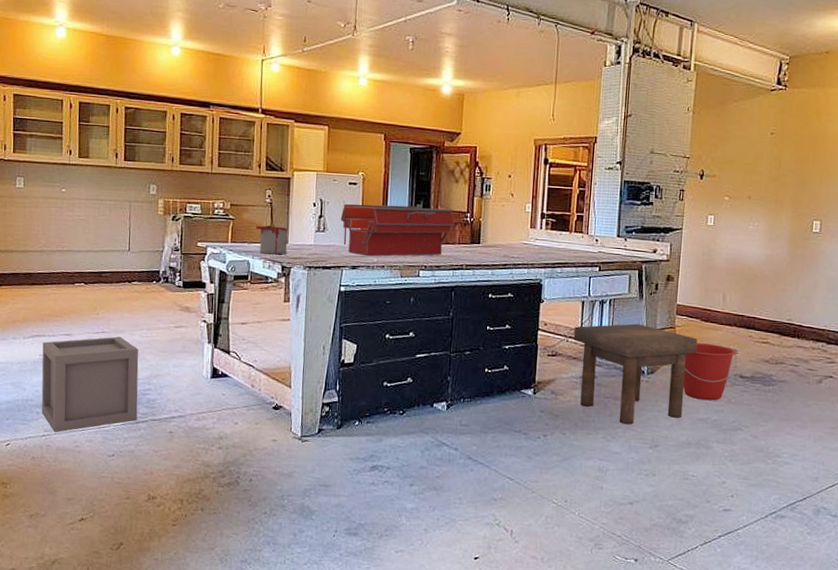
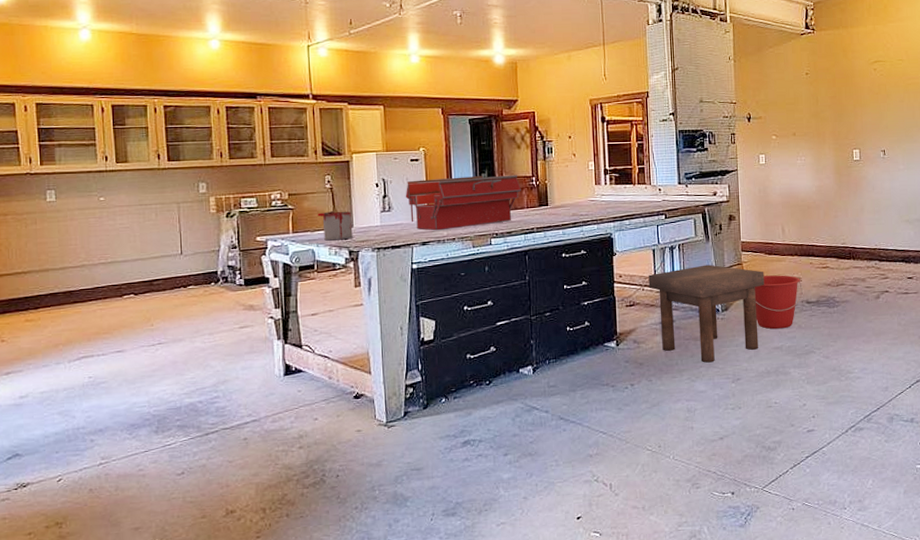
crate: present [41,336,139,432] -> none [91,346,206,458]

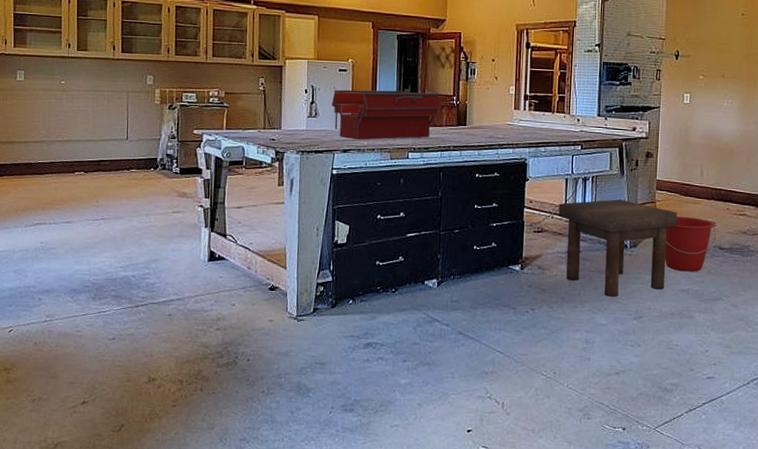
paint can: present [317,210,353,241] -> none [249,111,281,141]

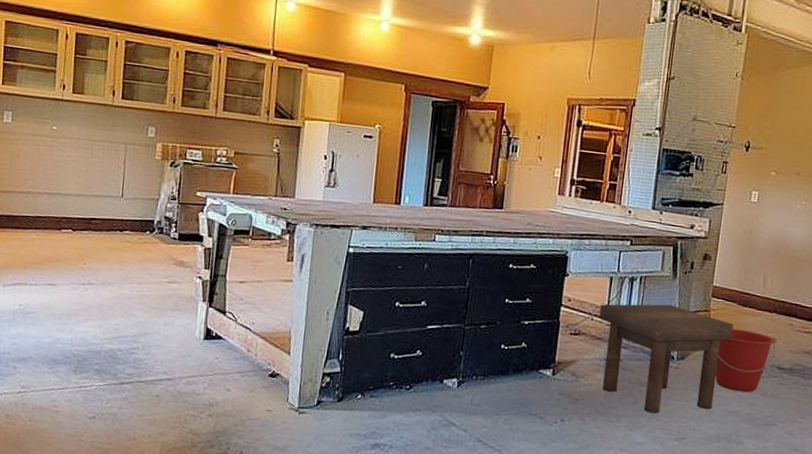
toolbox: present [331,89,442,140] -> none [352,158,477,220]

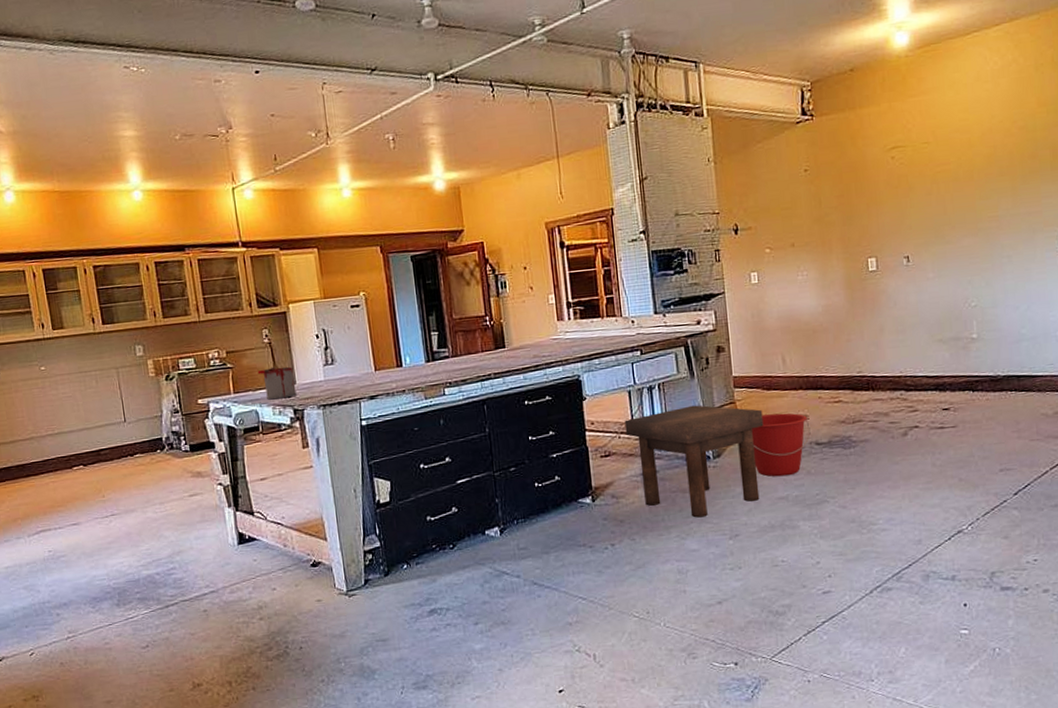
paint can: none [260,176,295,210] -> present [257,366,297,400]

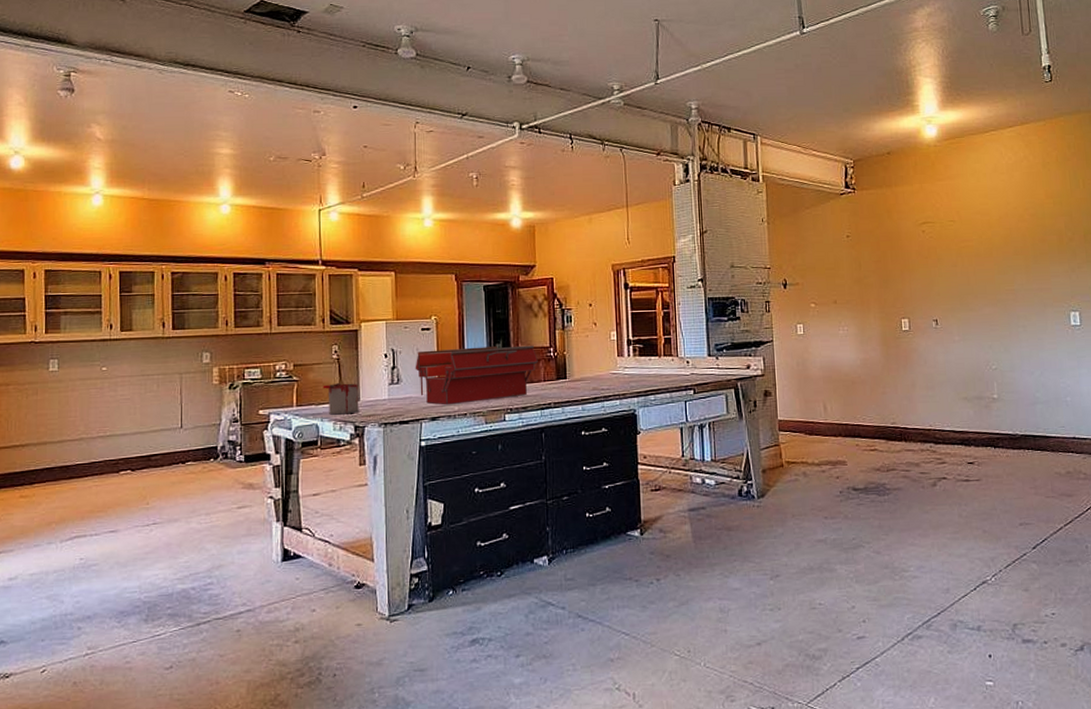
toolbox: none [348,315,474,384] -> present [415,345,538,405]
stool: present [624,405,764,518] -> none [675,445,805,556]
bucket: present [751,413,811,477] -> none [793,458,849,520]

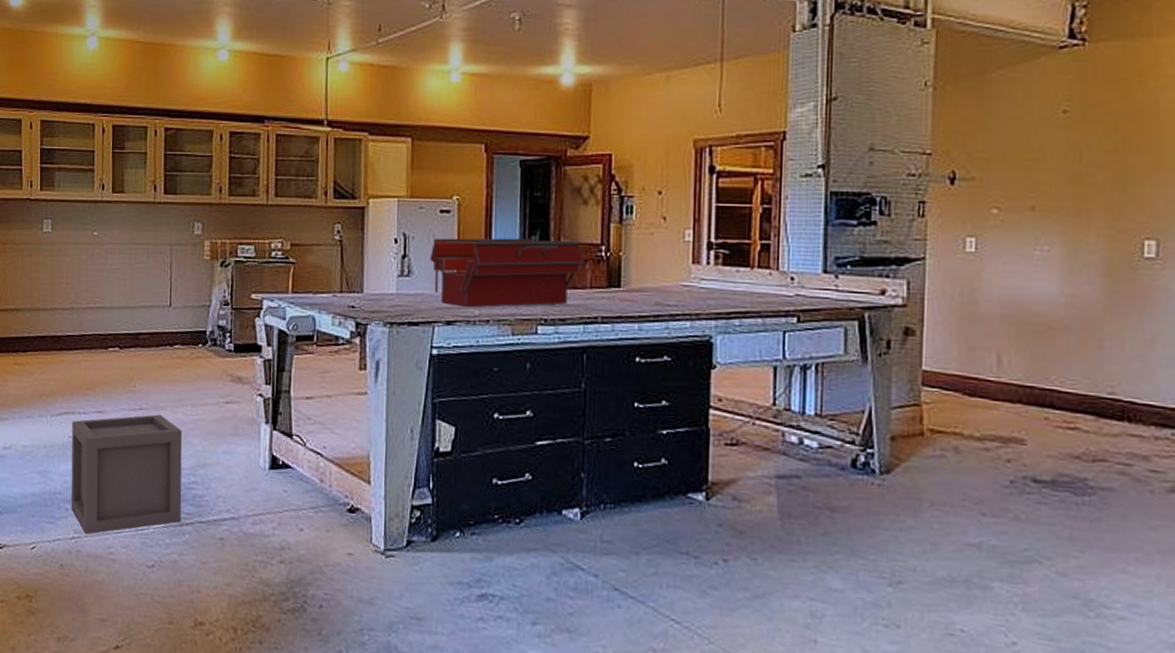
crate: none [83,526,198,648] -> present [70,414,183,534]
paint can: present [323,382,359,415] -> none [322,269,363,308]

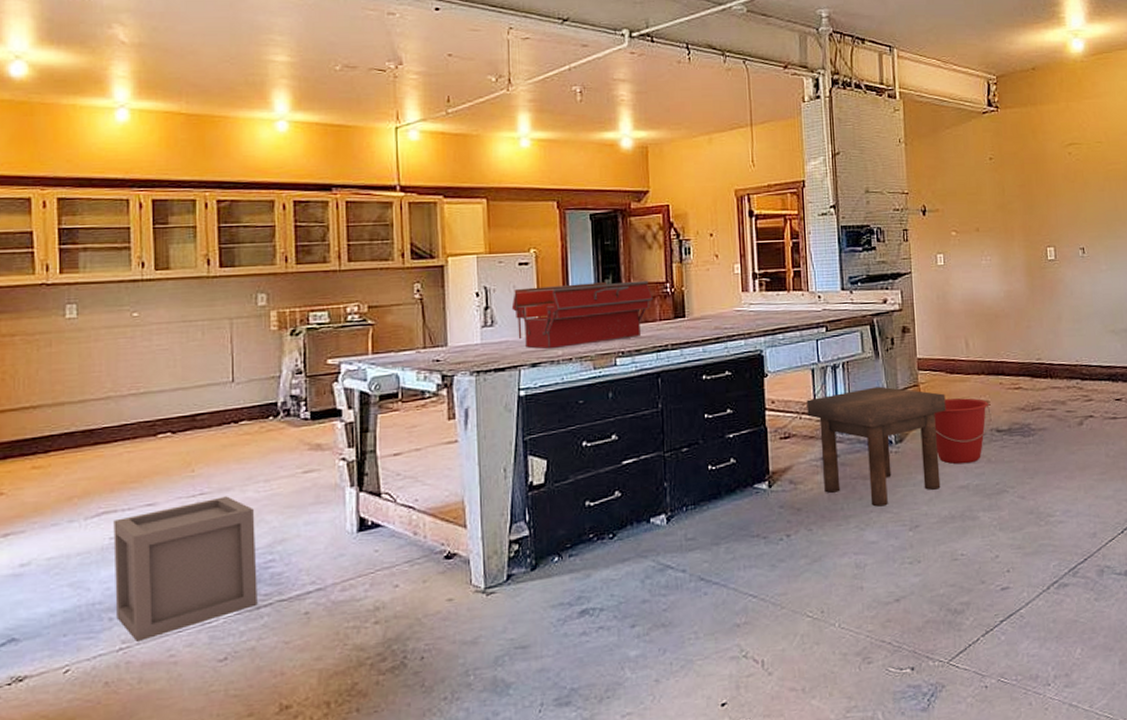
stool: none [763,399,959,549] -> present [806,386,946,507]
bucket: none [937,428,1027,517] -> present [934,398,992,465]

